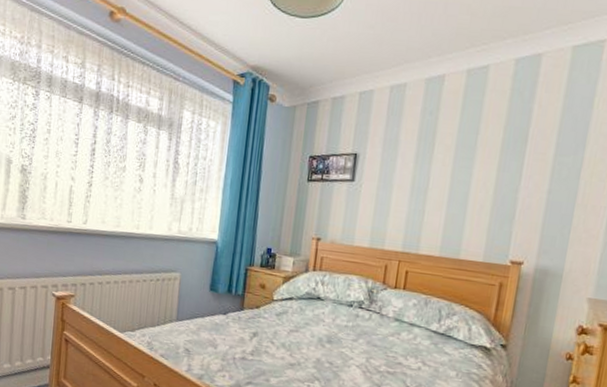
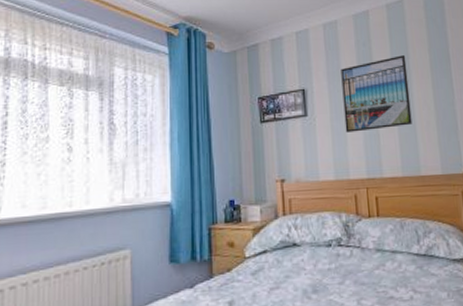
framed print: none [390,129,475,207] -> present [341,55,412,133]

